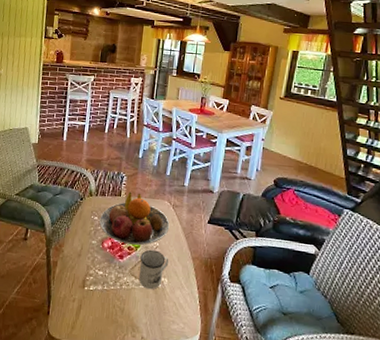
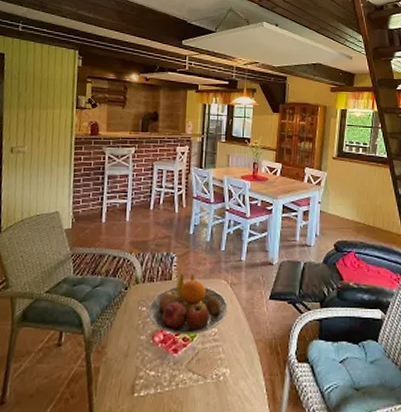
mug: present [138,249,169,290] -> none [196,337,230,385]

